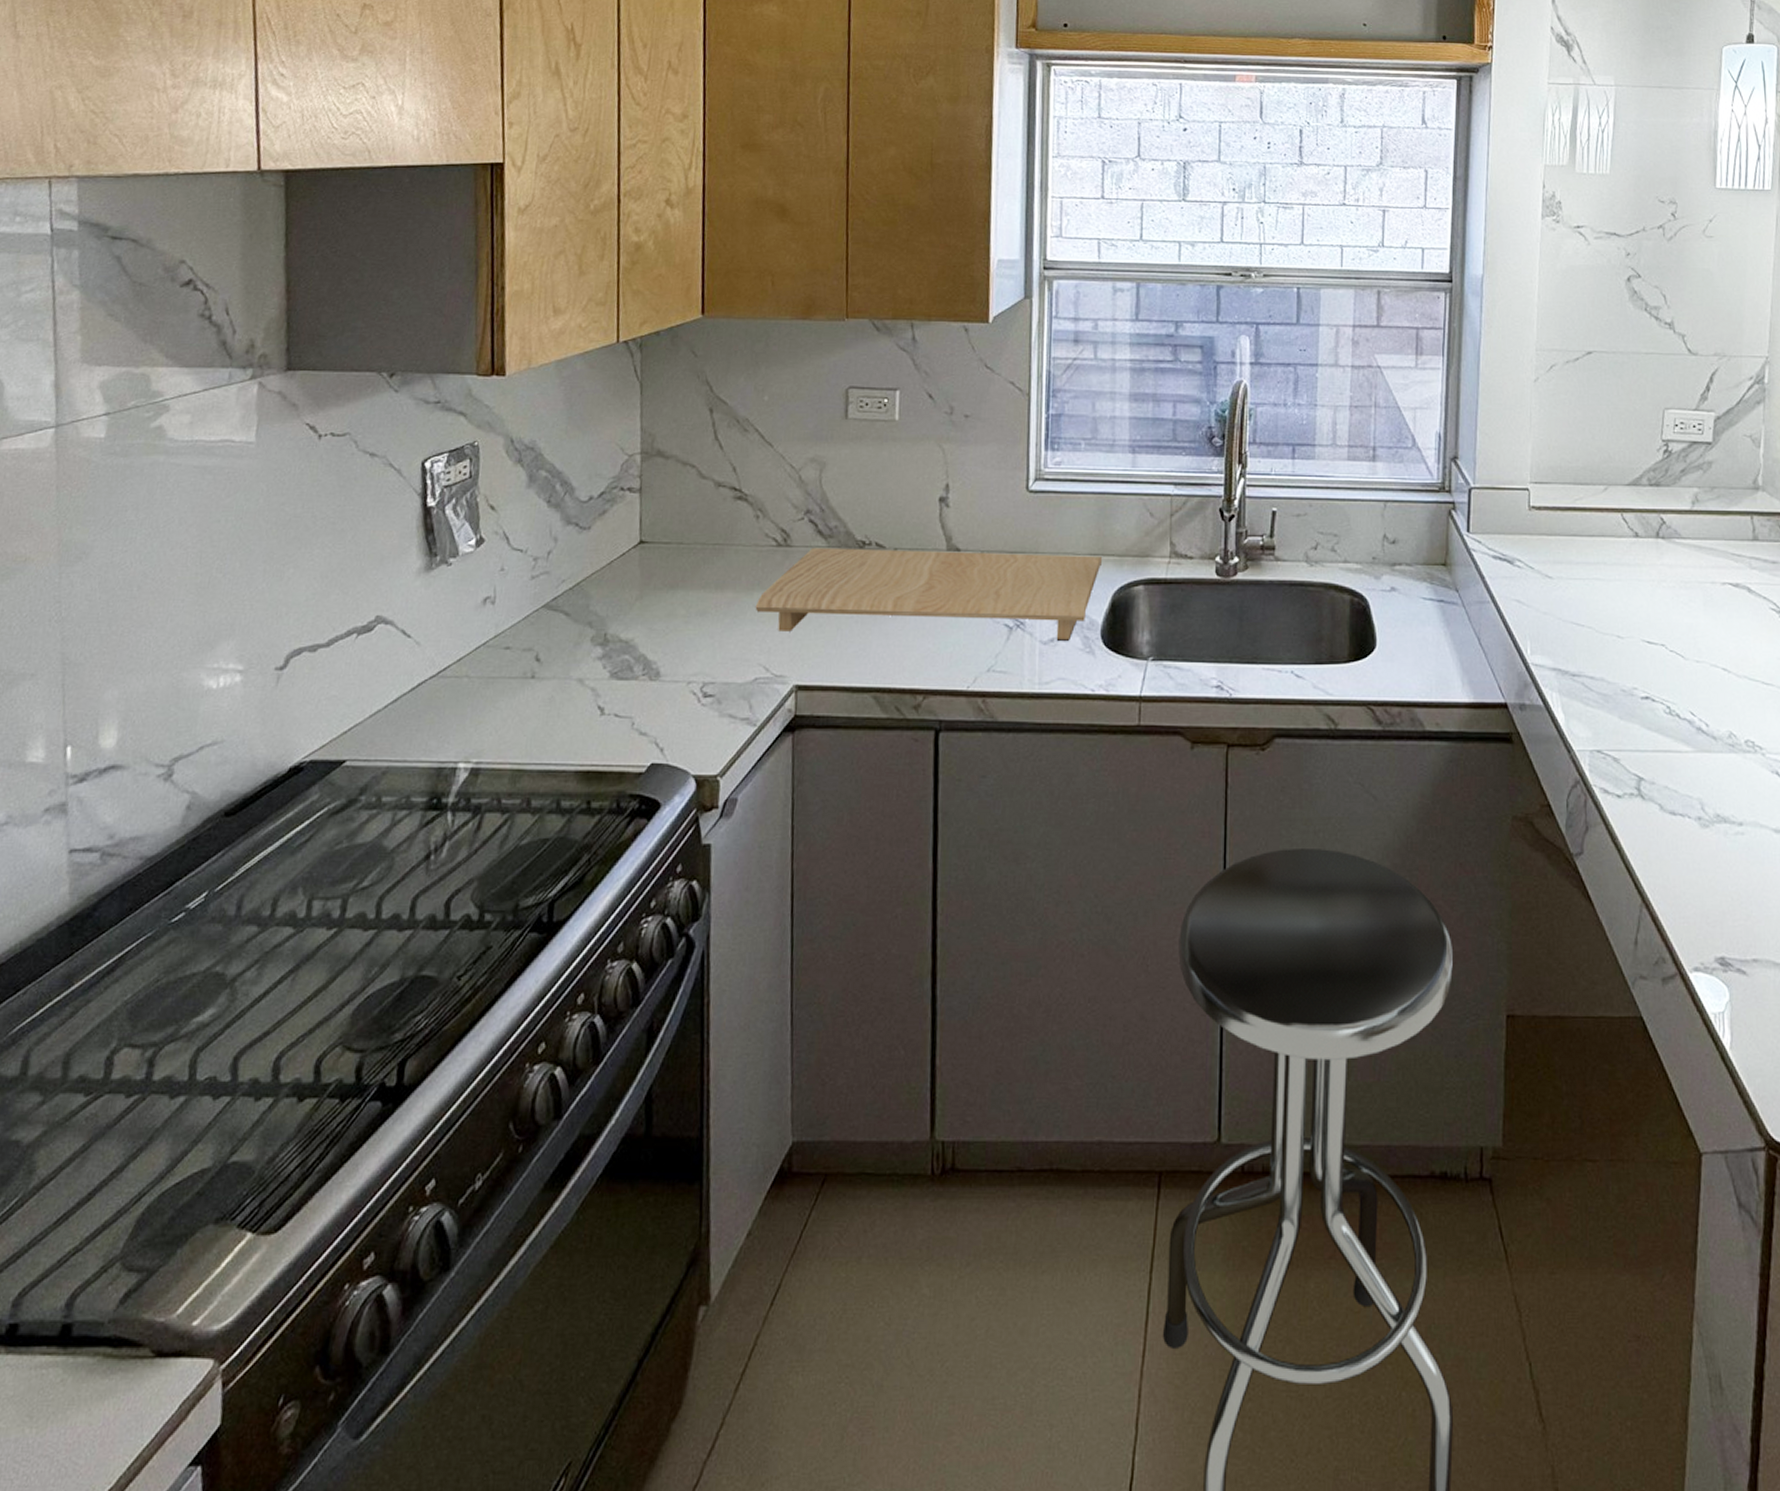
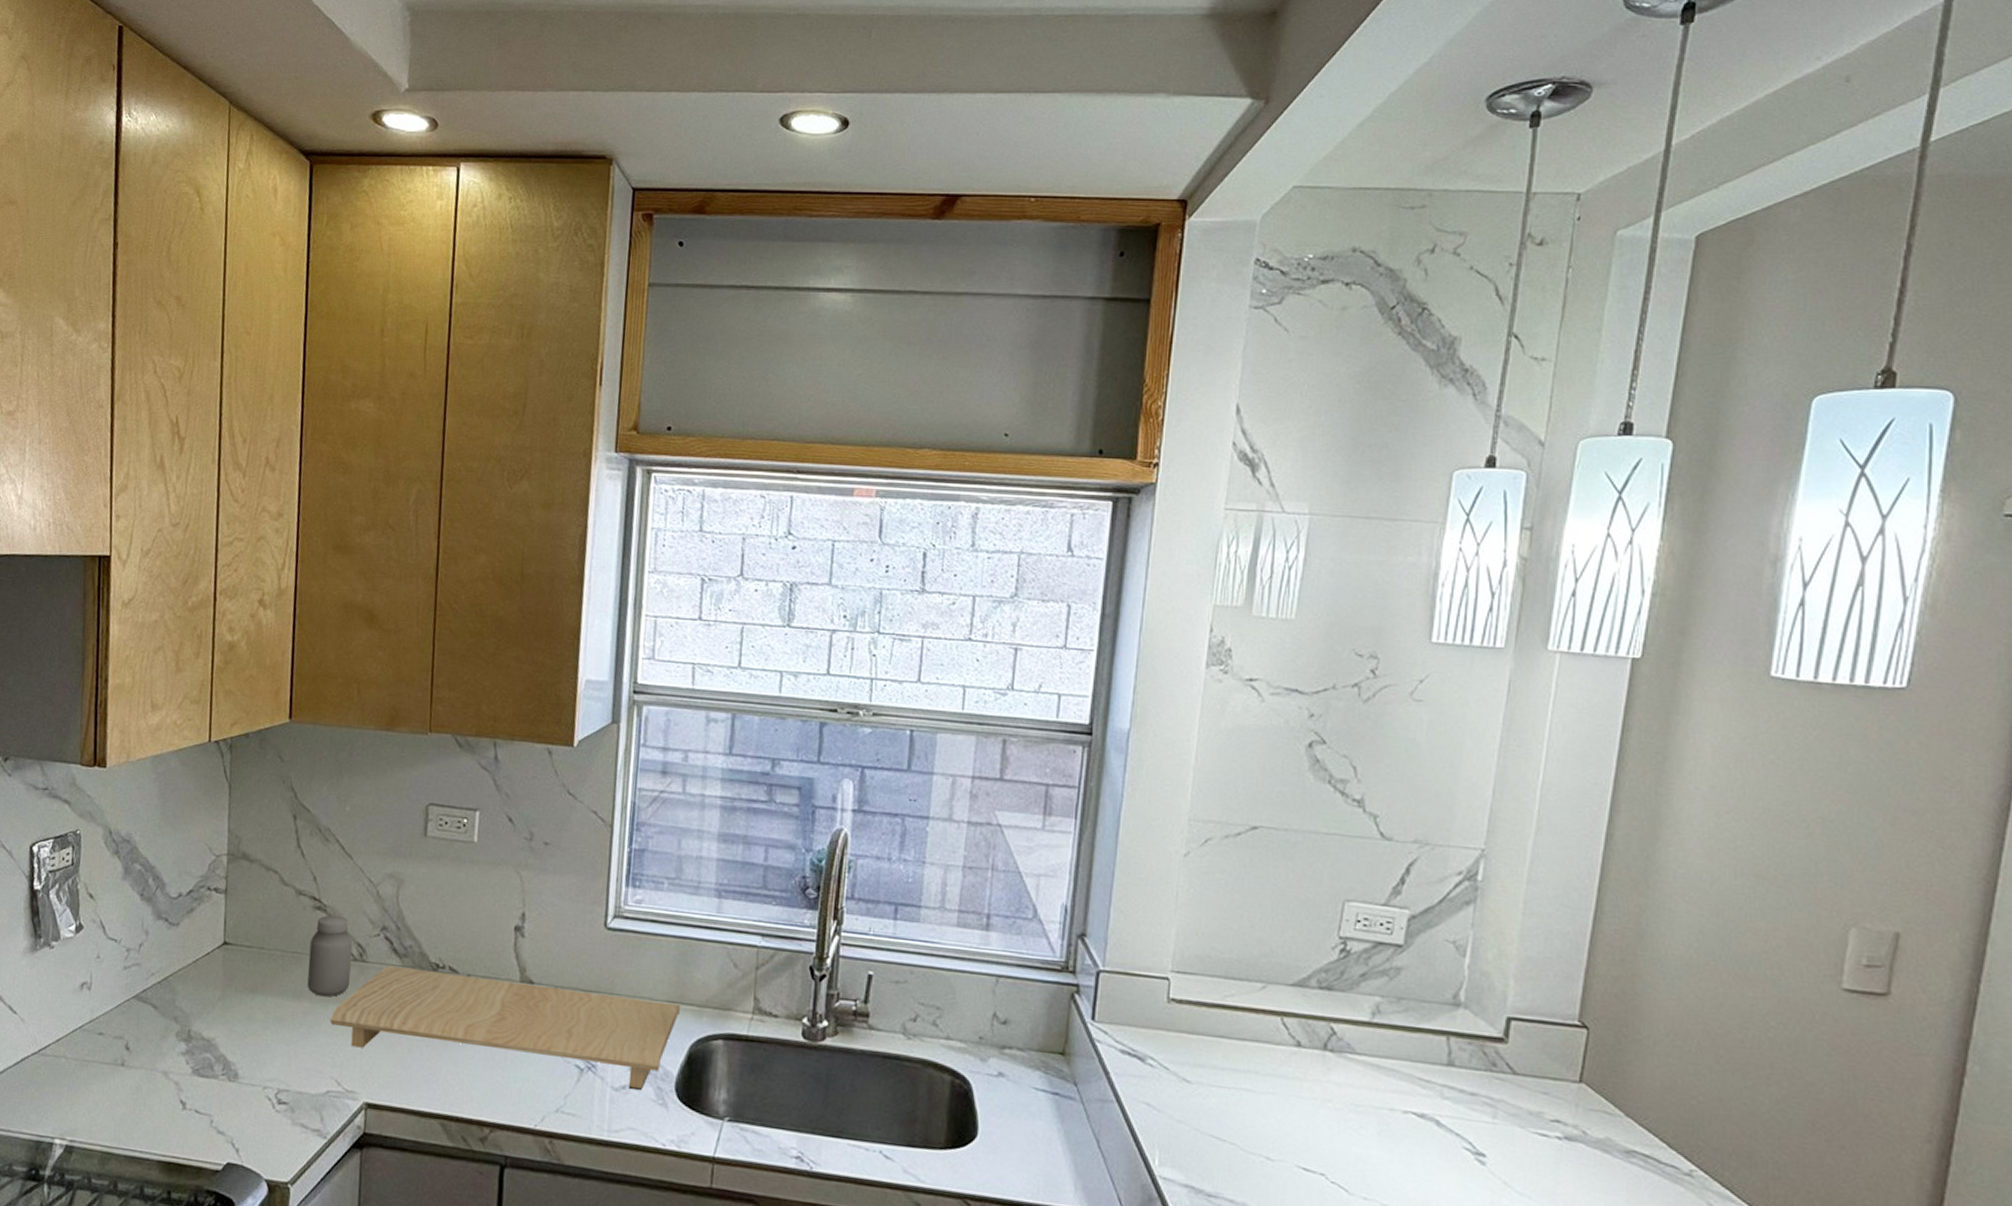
jar: none [730,503,777,585] -> present [307,915,353,997]

